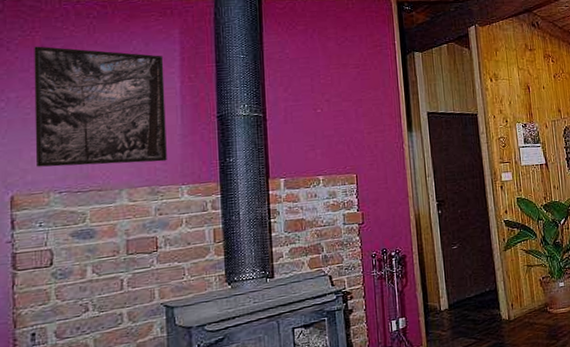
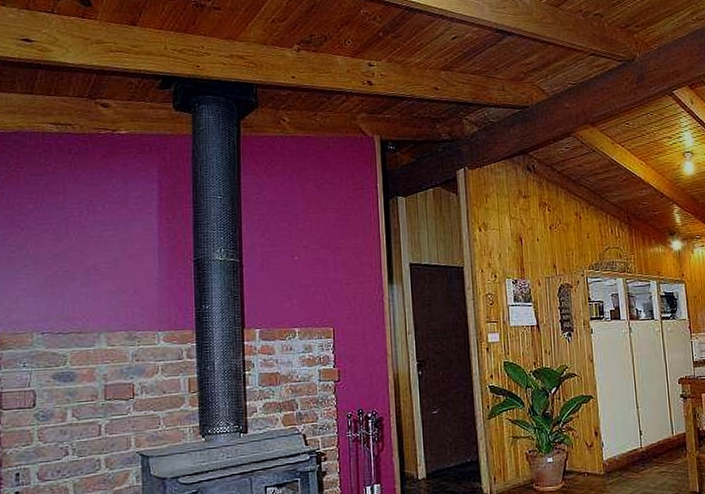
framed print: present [34,46,167,167] -> none [19,182,144,307]

